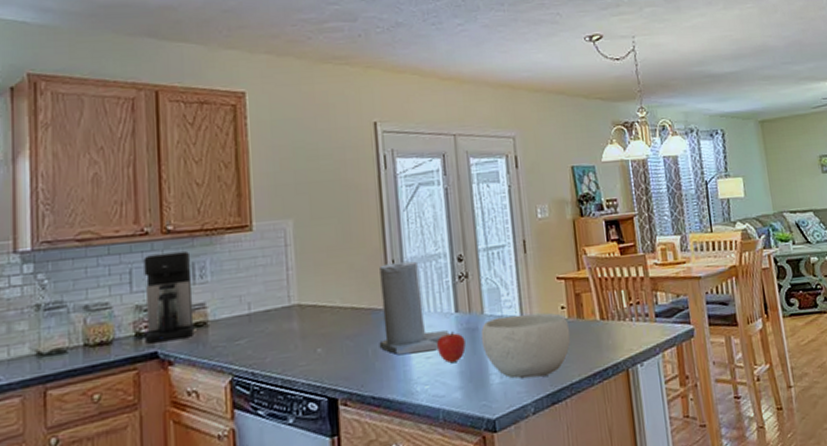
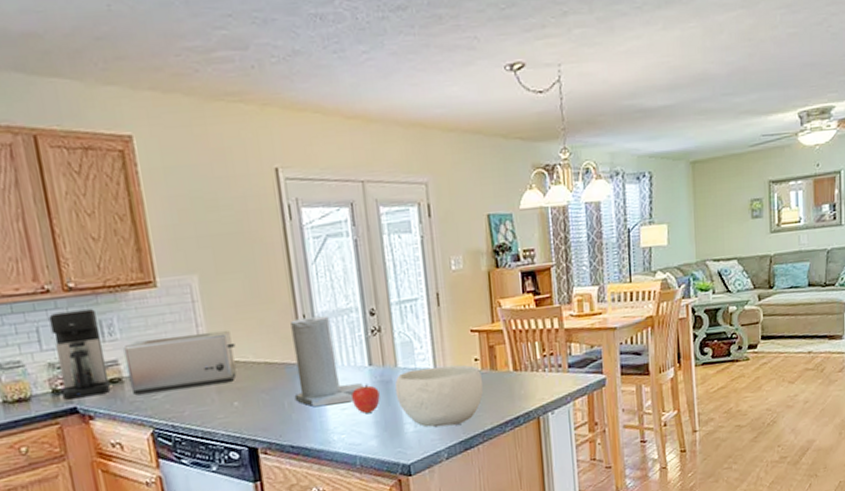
toaster: none [213,274,324,340] -> present [123,329,237,395]

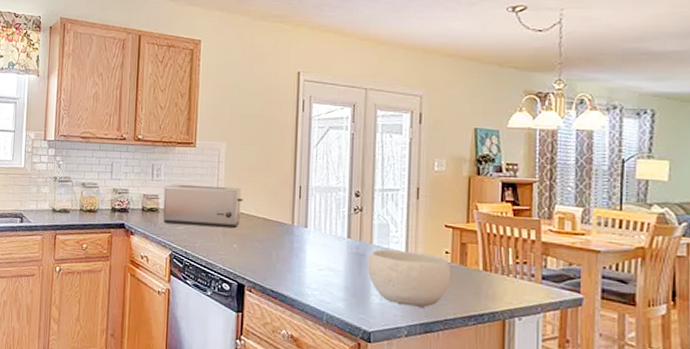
coffee maker: present [48,309,111,400] -> none [117,155,151,218]
paper towel: present [290,316,364,408] -> none [281,189,340,265]
fruit: present [352,384,380,414] -> none [329,253,353,279]

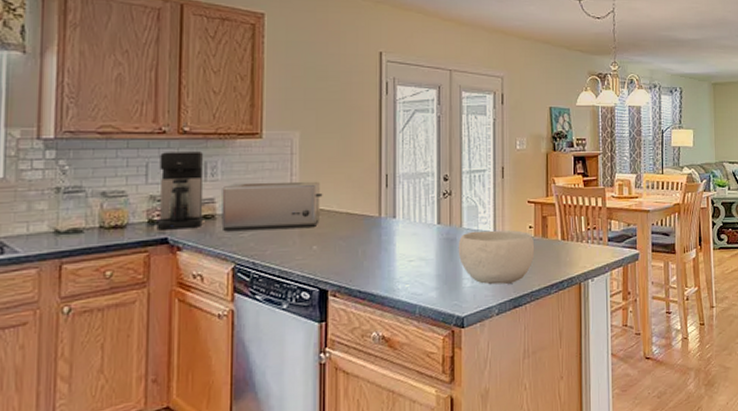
coffee maker: none [117,155,151,218] -> present [156,152,204,230]

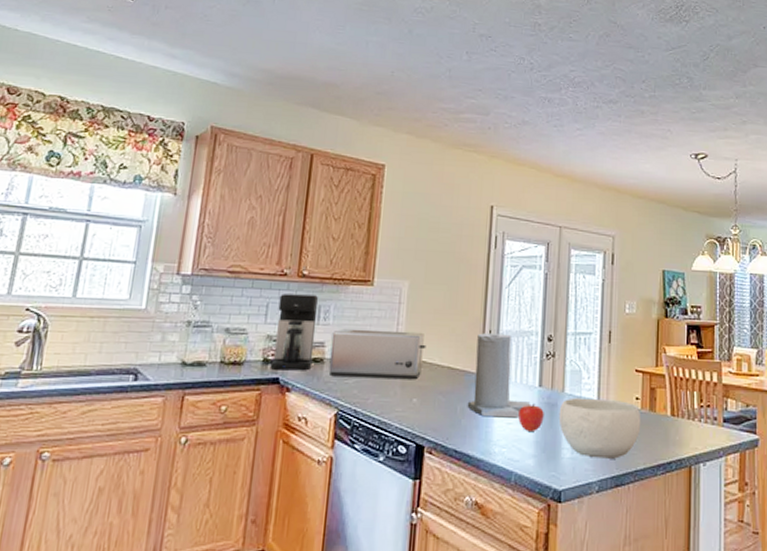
paper towel: none [368,177,431,257] -> present [467,333,531,418]
fruit: none [420,240,444,268] -> present [518,403,544,433]

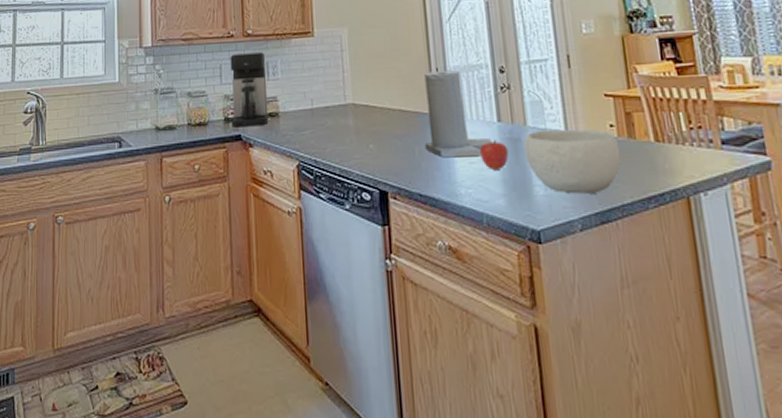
toaster: present [329,328,426,380] -> none [283,77,375,130]

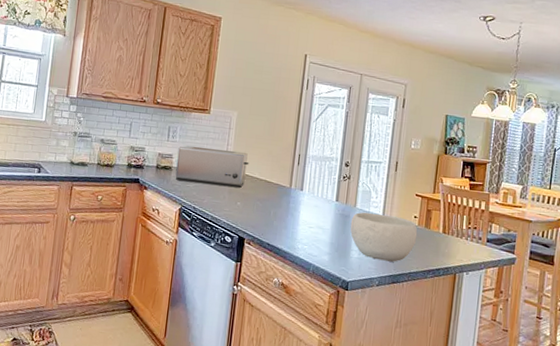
coffee maker: present [230,52,269,128] -> none [133,116,168,175]
toaster: none [283,77,375,130] -> present [175,145,249,188]
paper towel: present [424,70,492,158] -> none [278,156,329,224]
fruit: present [480,140,509,171] -> none [318,214,339,236]

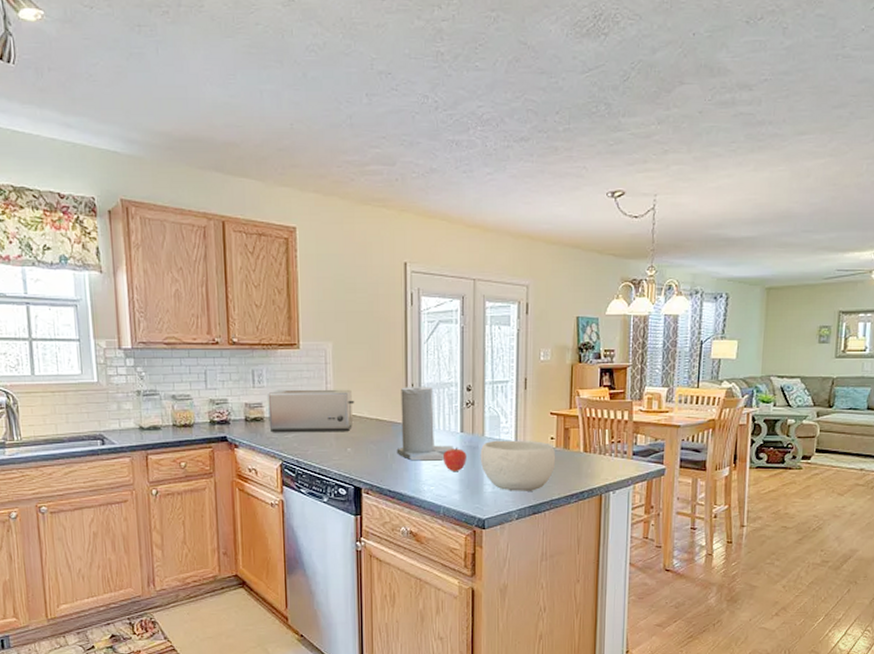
paper towel: none [278,156,329,224] -> present [396,387,454,461]
fruit: none [318,214,339,236] -> present [444,447,466,472]

